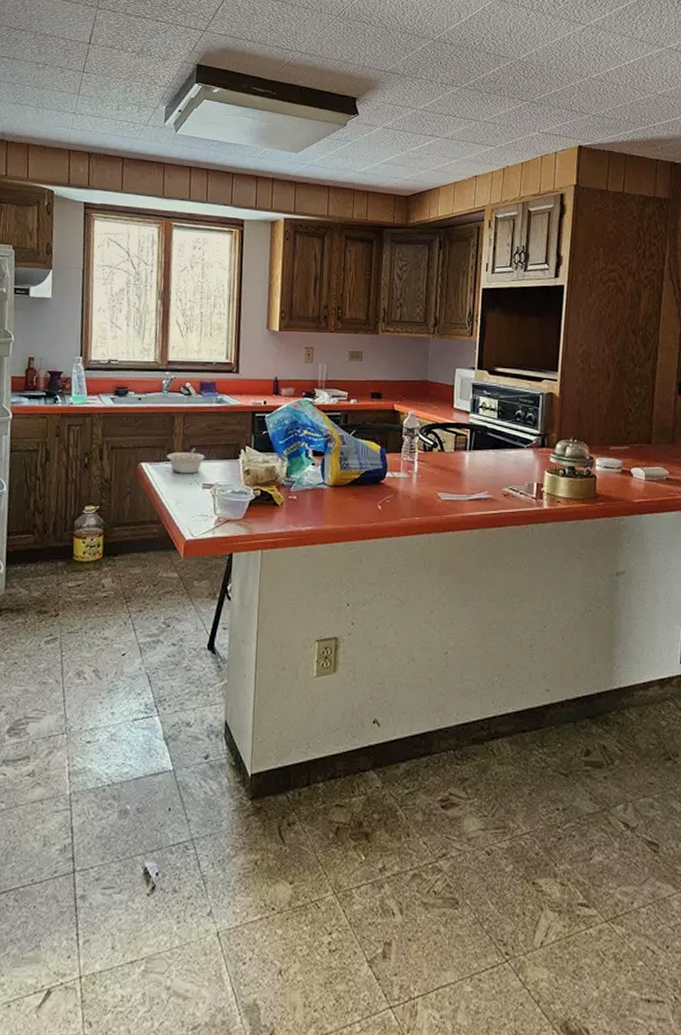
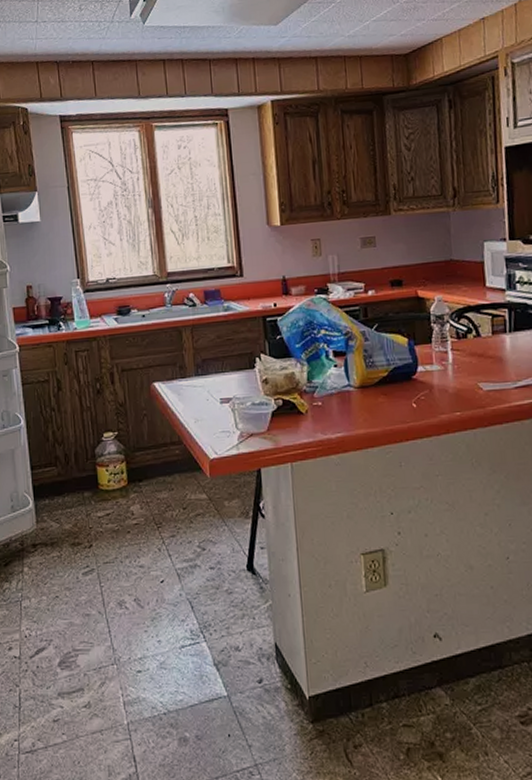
legume: present [167,448,205,474] -> none [179,361,219,390]

